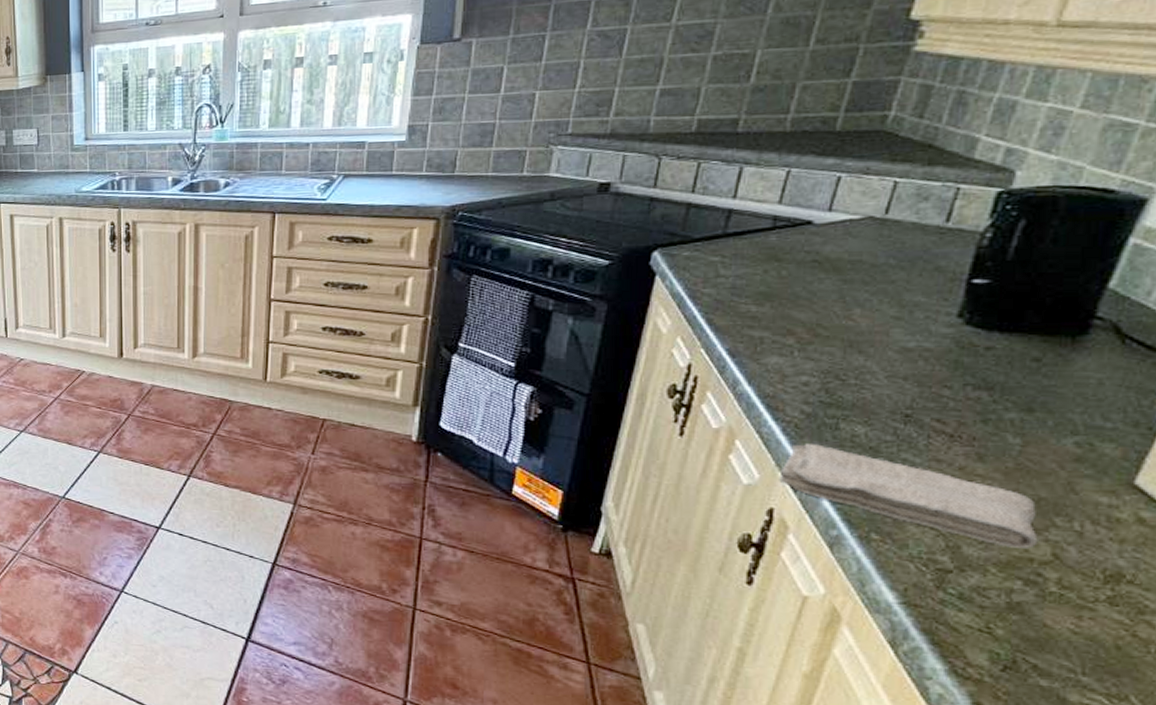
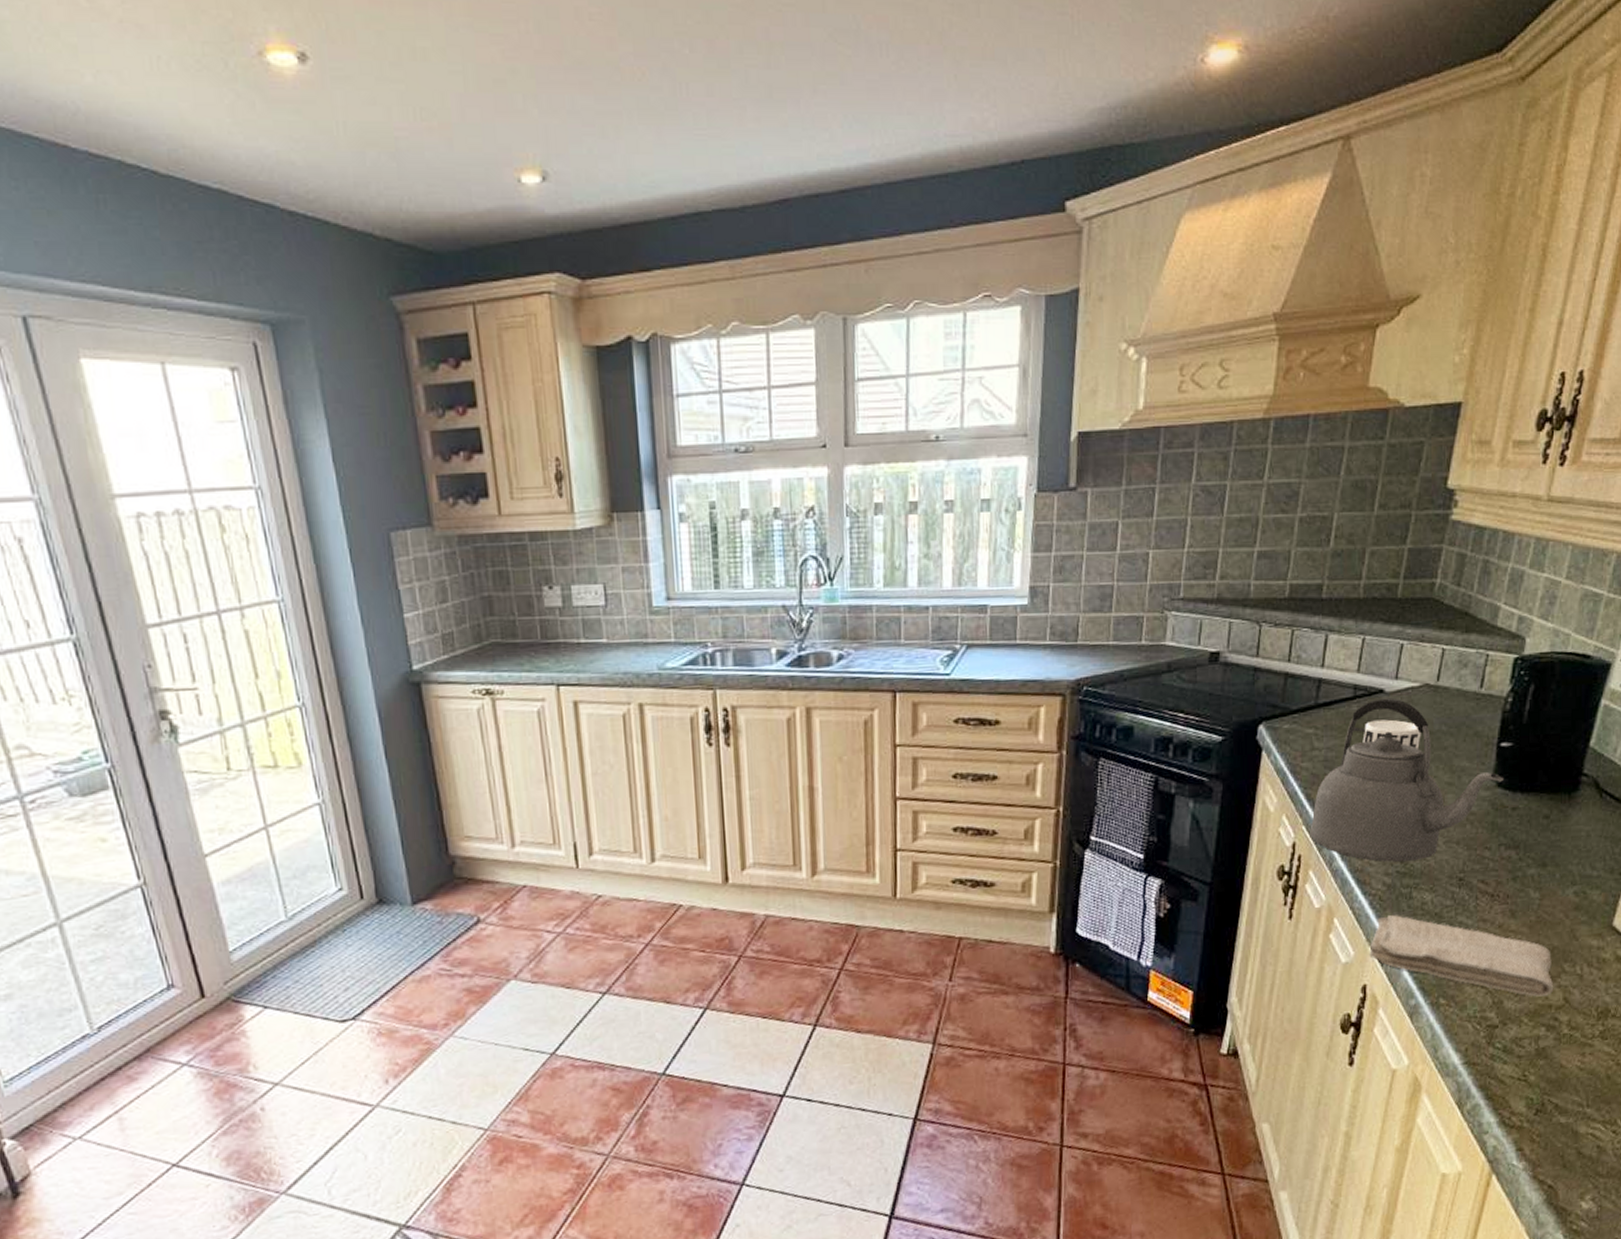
kettle: none [709,229,976,393] -> present [1310,698,1505,862]
mug: none [769,250,861,281] -> present [1353,719,1421,749]

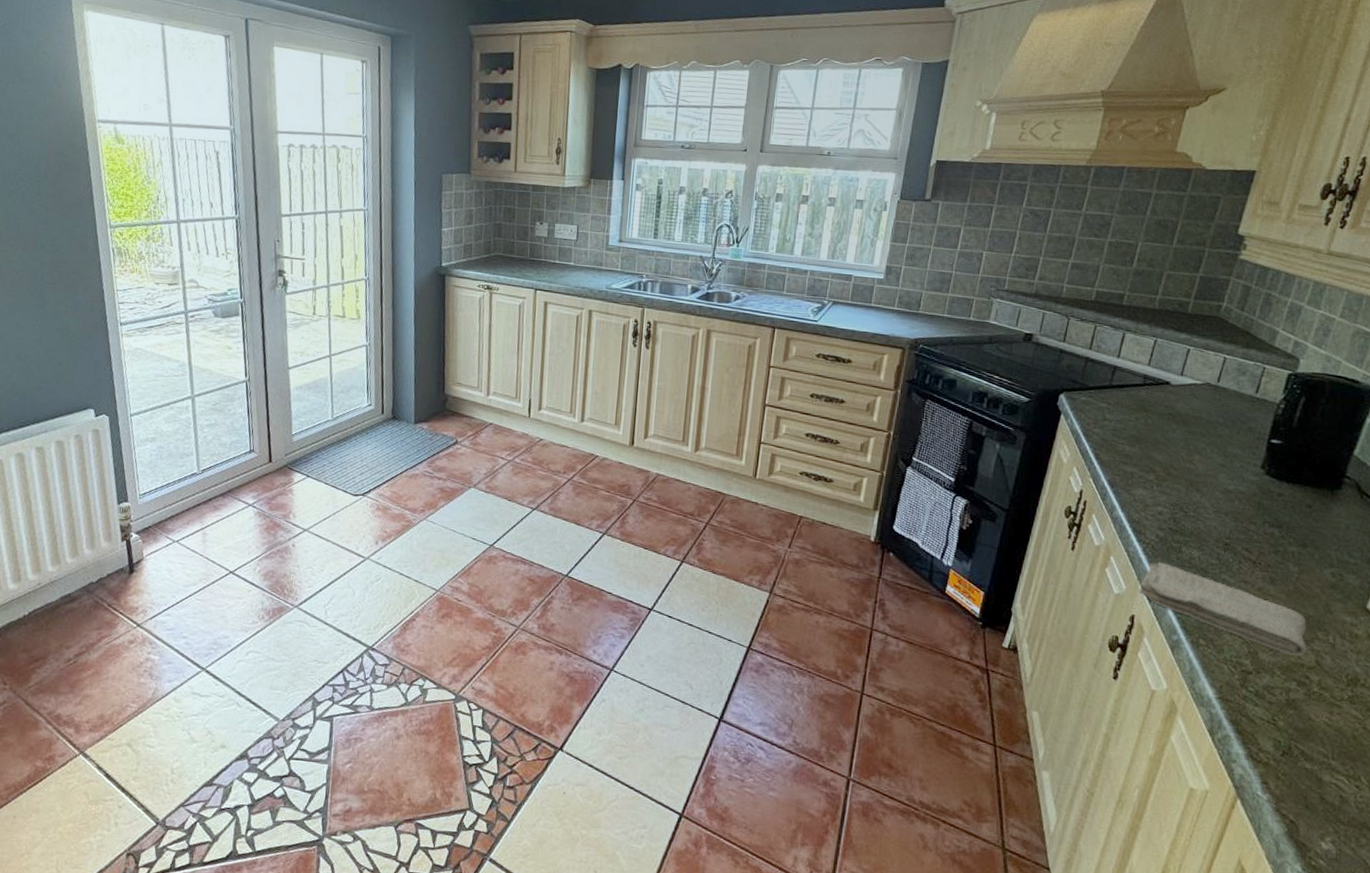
kettle: present [1310,698,1505,862] -> none [1095,388,1273,523]
mug: present [1353,719,1421,749] -> none [1140,405,1200,433]

